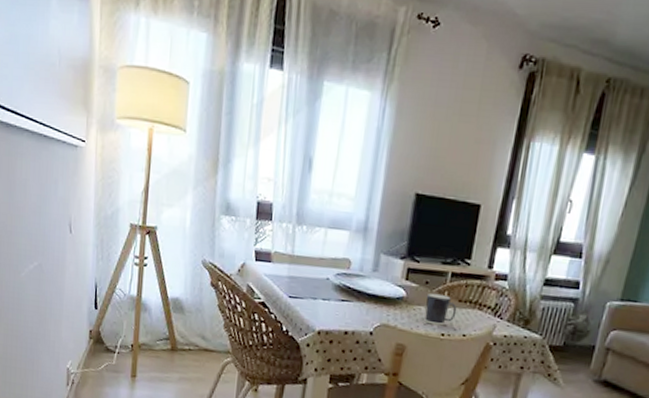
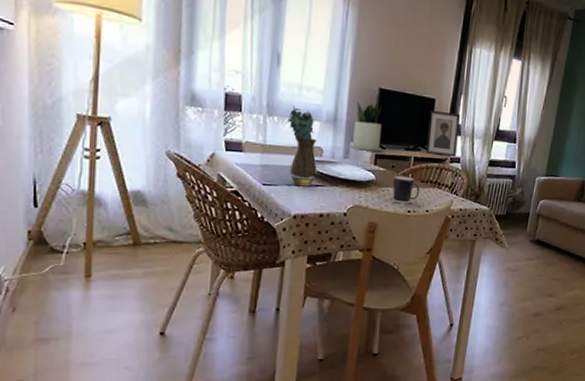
vase: none [315,214,346,302] -> present [288,106,317,187]
planter: none [380,208,418,266] -> present [350,101,383,152]
picture frame: none [466,217,512,274] -> present [426,110,461,158]

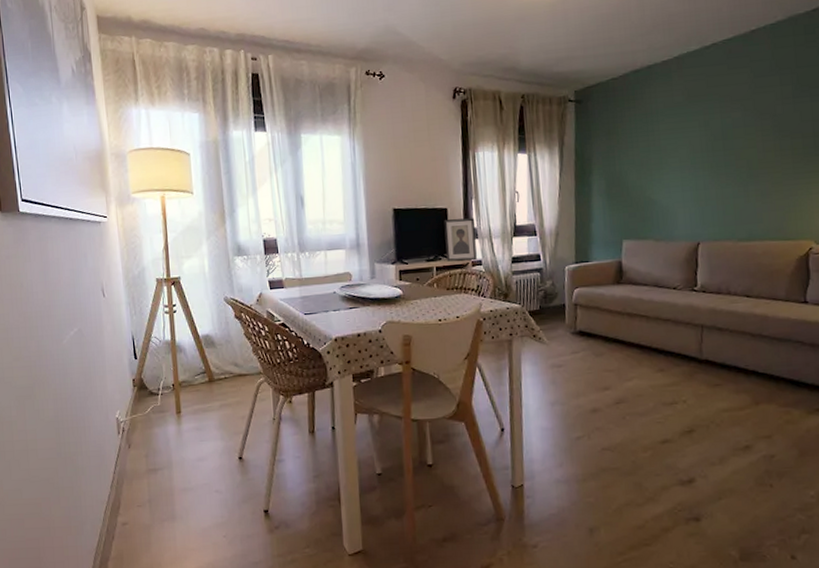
vase: present [288,106,317,187] -> none [317,239,349,311]
planter: present [350,101,383,152] -> none [374,222,405,270]
mug: present [392,175,420,204] -> none [419,286,447,314]

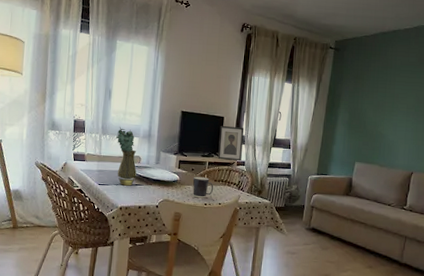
vase: none [317,239,349,311] -> present [116,127,137,186]
mug: none [419,286,447,314] -> present [193,176,214,198]

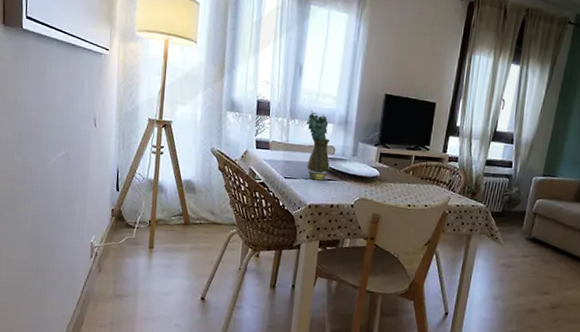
mug: present [193,176,214,198] -> none [394,172,420,199]
picture frame: present [218,125,245,161] -> none [426,113,460,157]

